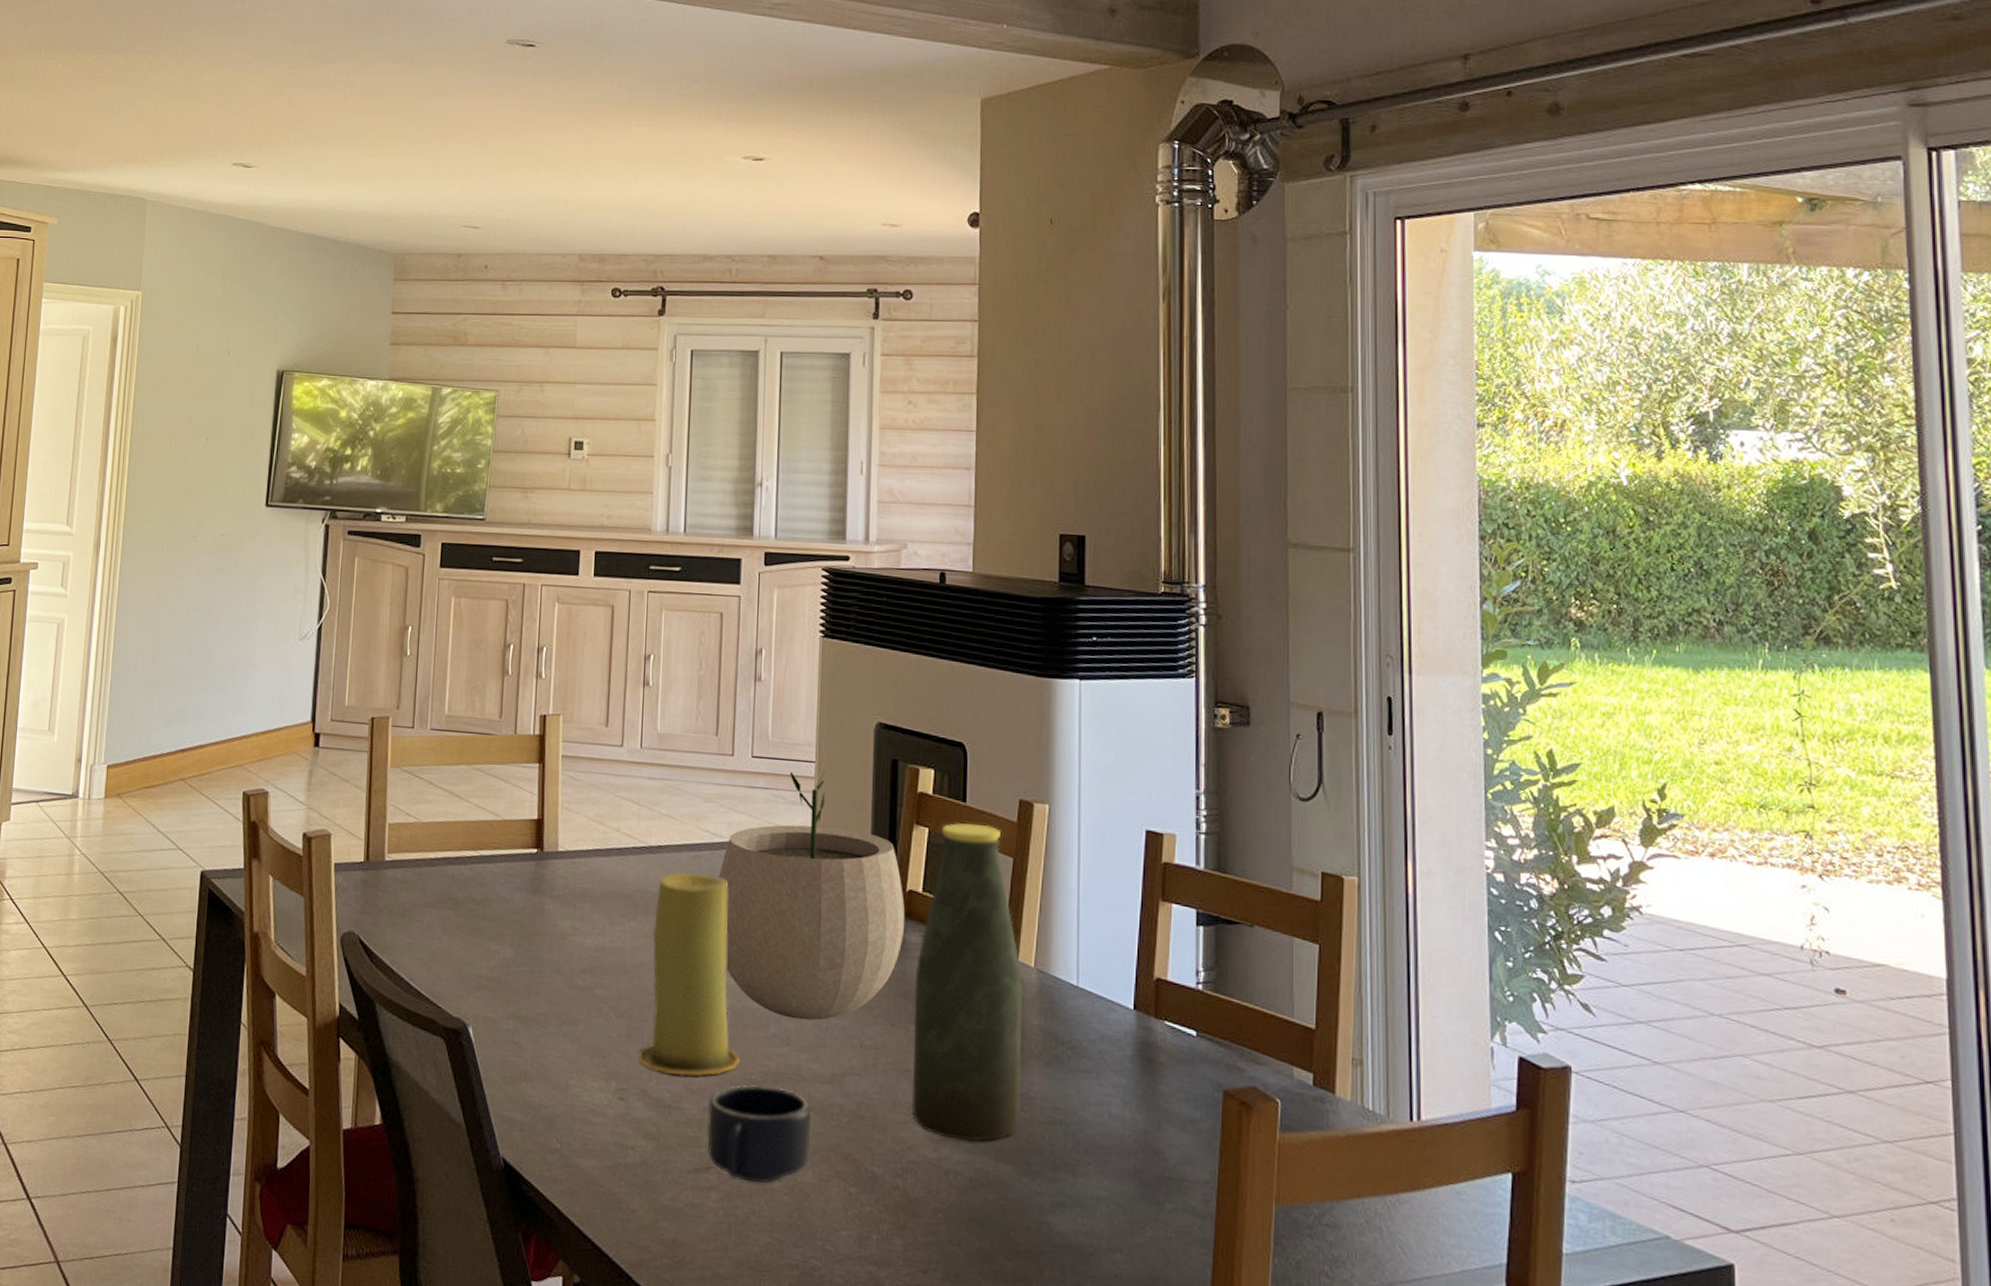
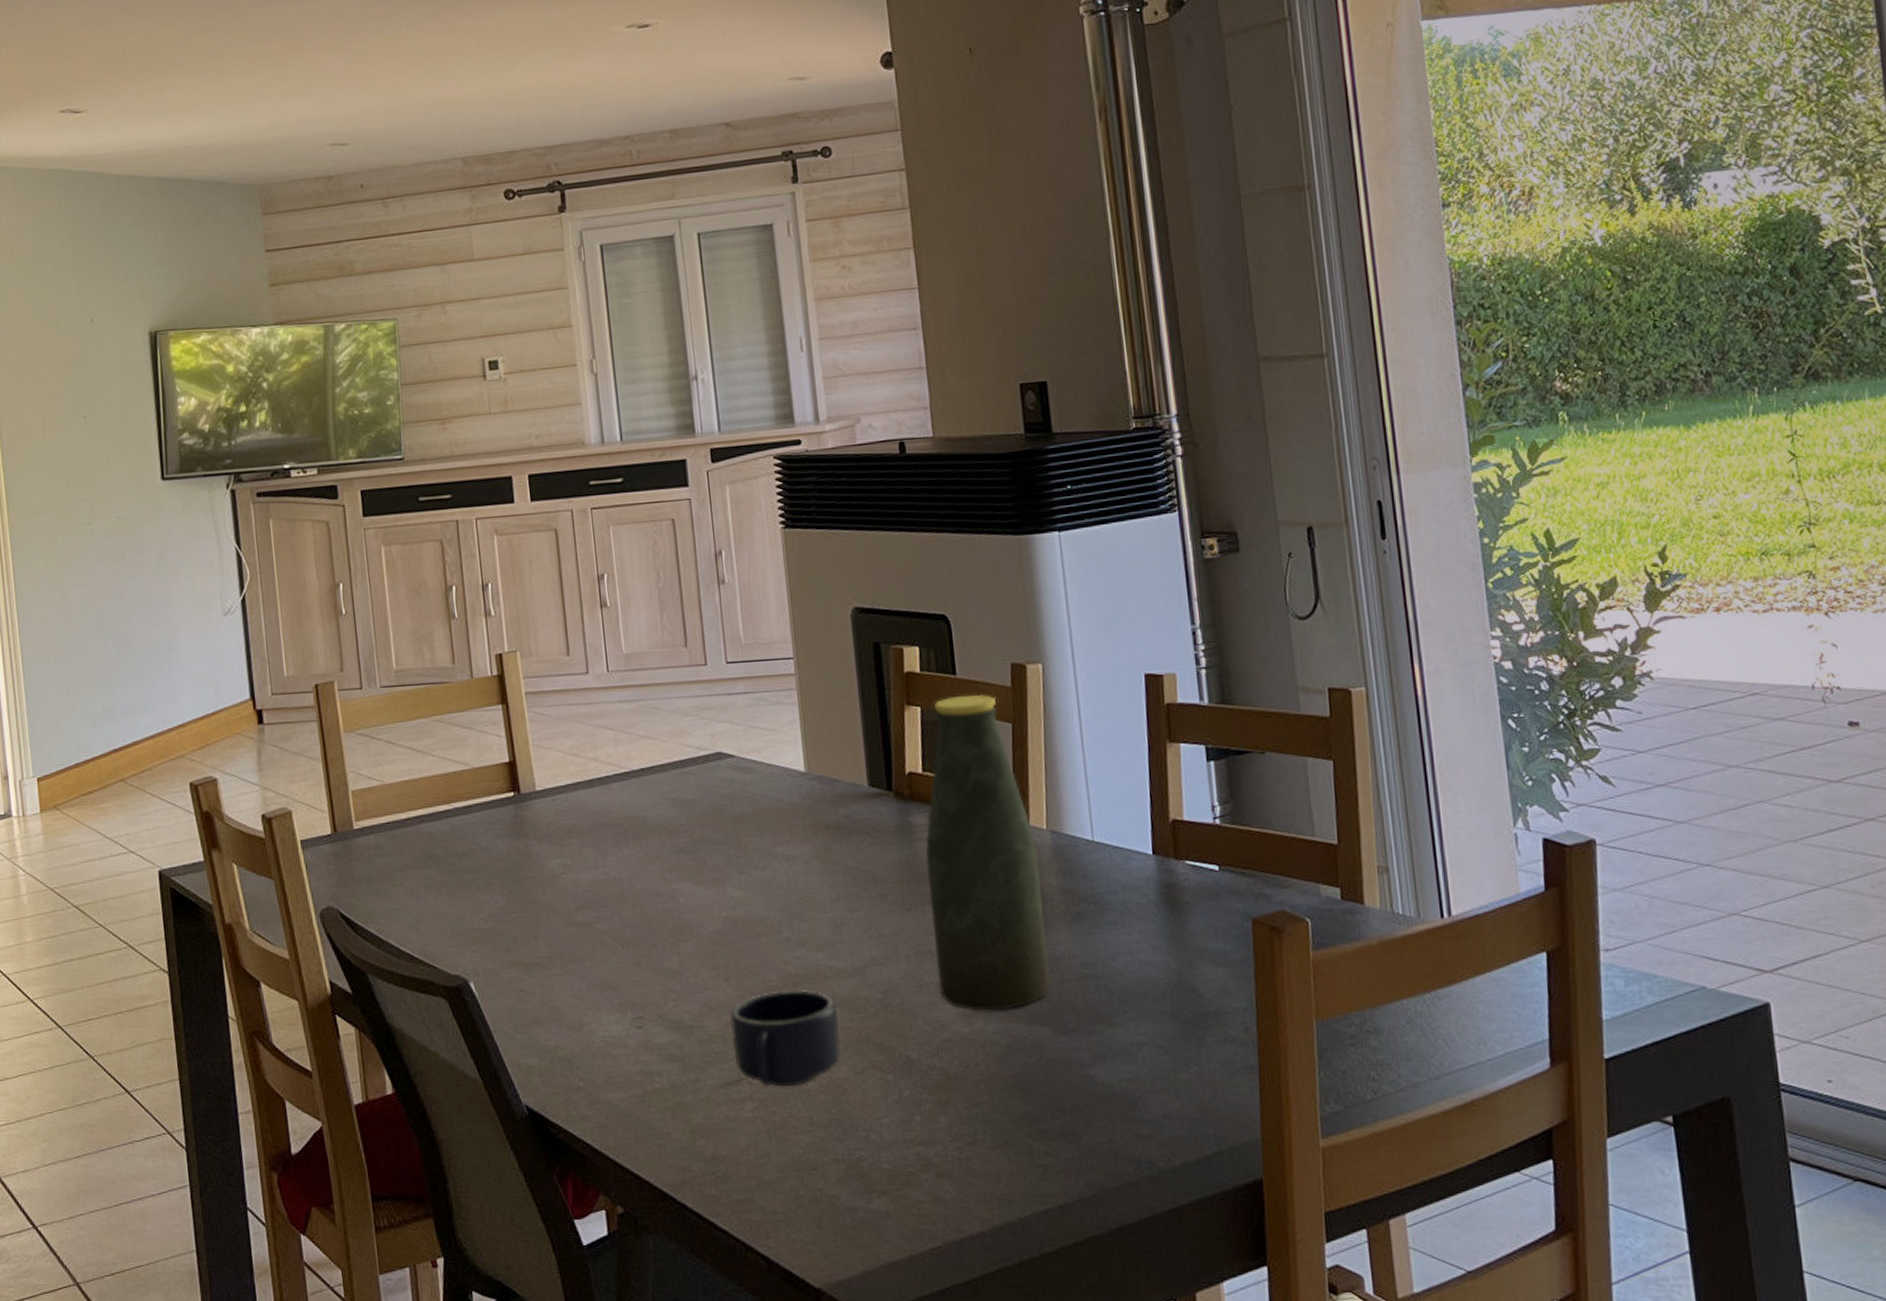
candle: present [639,871,740,1077] -> none [647,789,756,996]
plant pot: present [718,769,905,1021] -> none [708,664,909,920]

